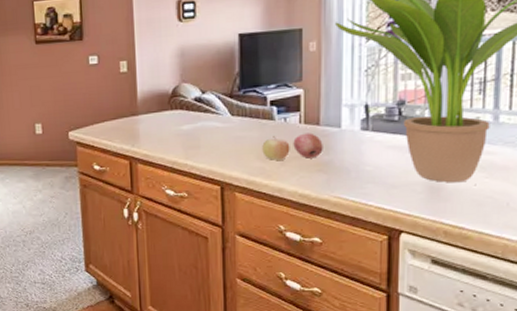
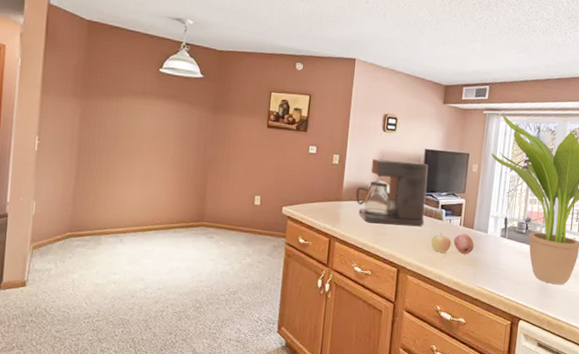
coffee maker: none [154,51,250,136] -> present [355,158,428,226]

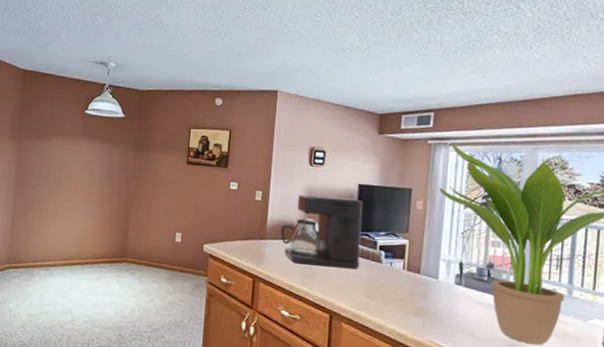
fruit: present [431,232,452,253] -> none [369,276,393,300]
fruit: present [453,233,474,254] -> none [396,279,422,303]

